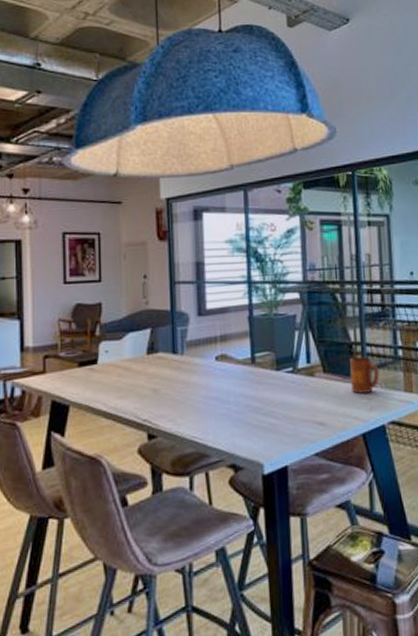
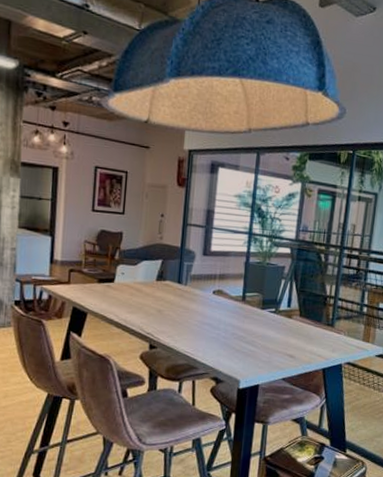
mug: present [350,356,380,394] -> none [320,307,345,338]

